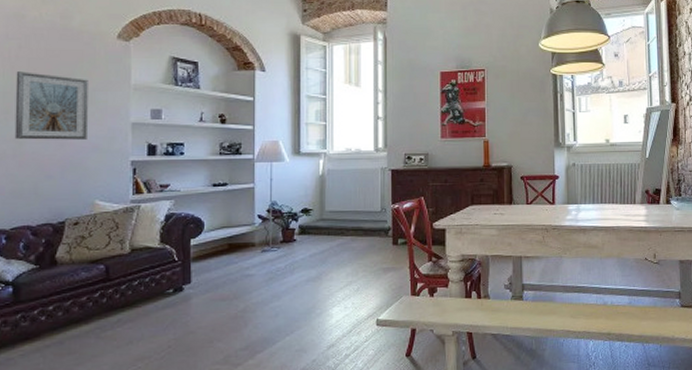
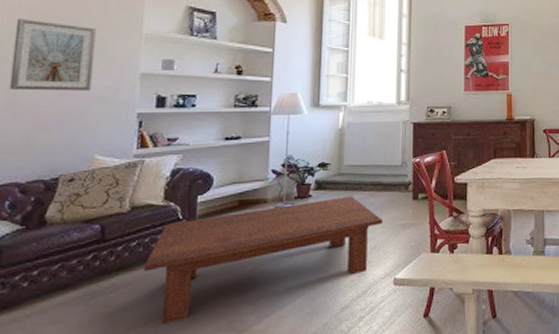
coffee table: none [146,241,364,358] -> present [144,196,383,325]

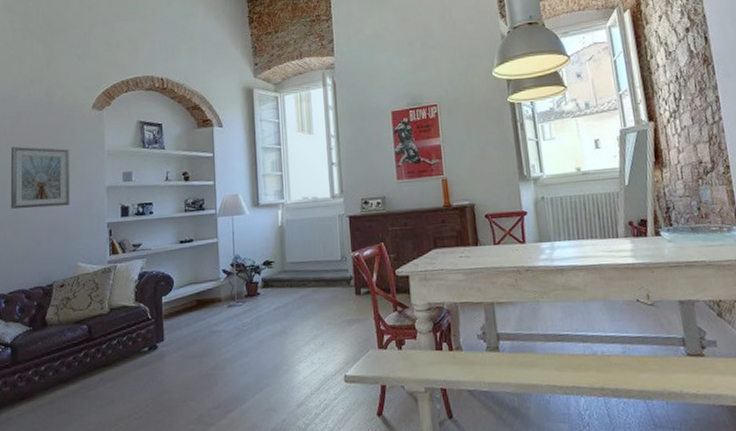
coffee table: present [144,196,383,325] -> none [125,293,328,417]

